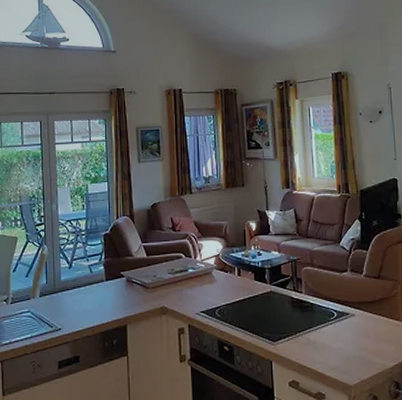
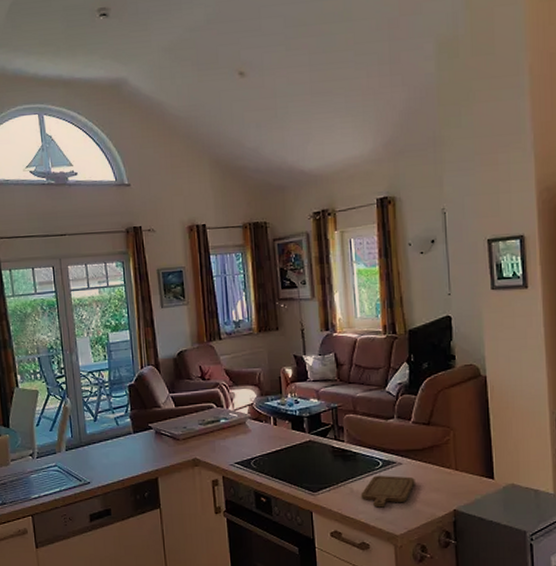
chopping board: none [317,326,367,358] -> present [360,475,415,508]

